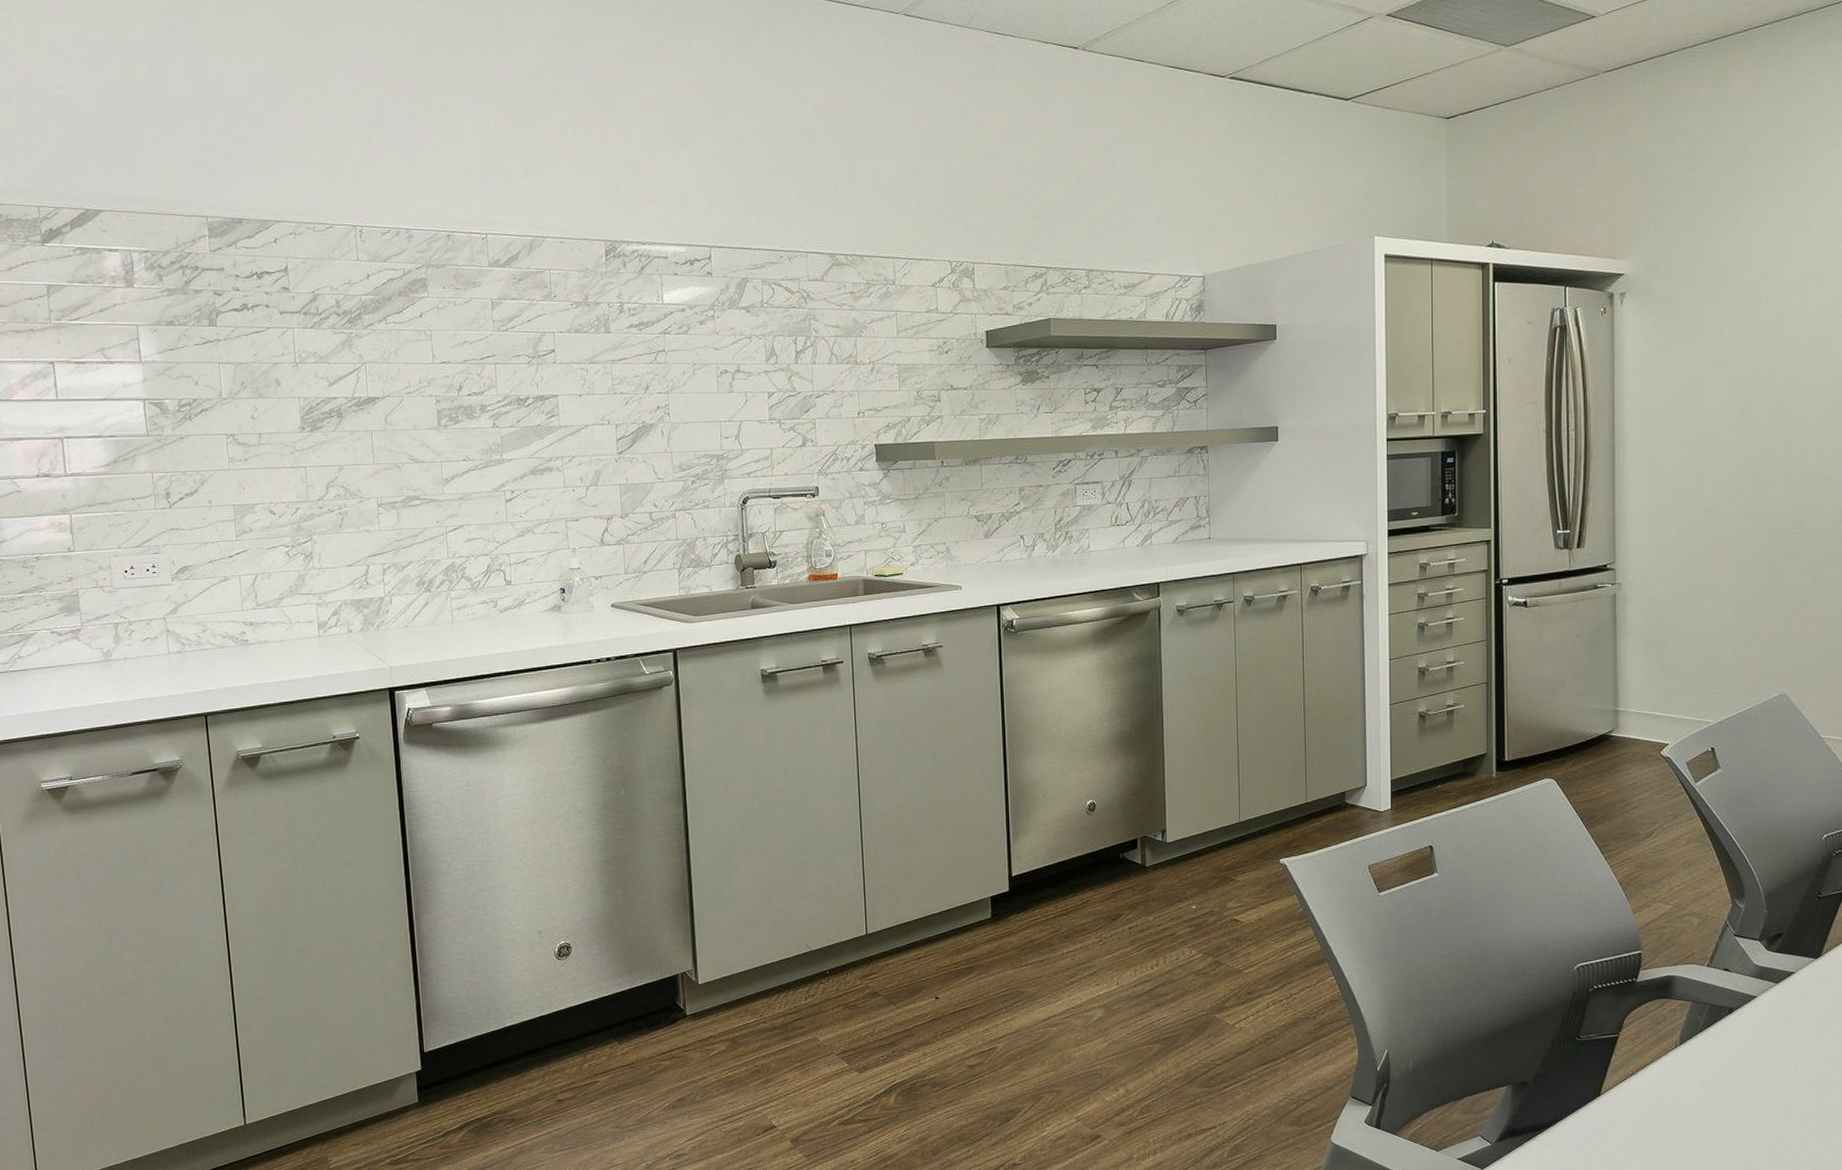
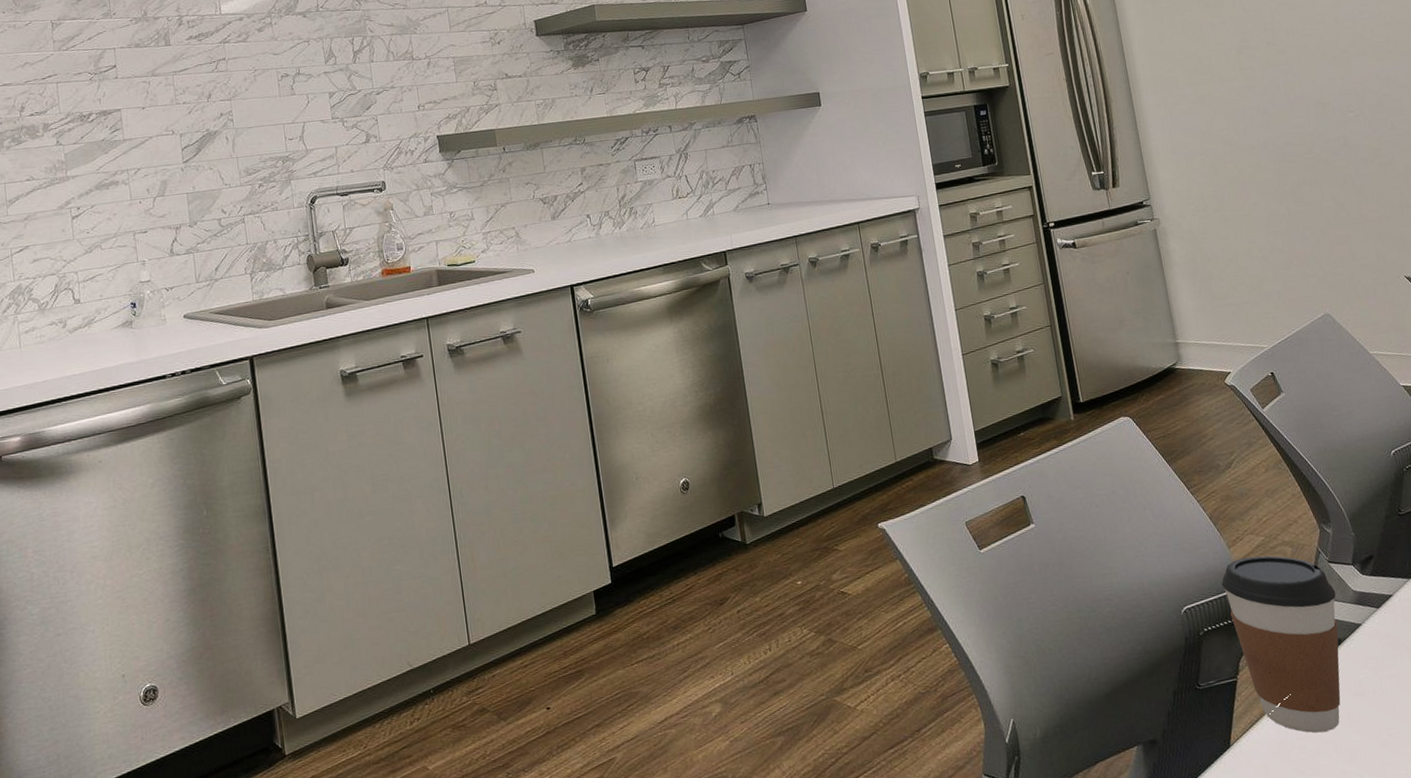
coffee cup: none [1619,923,1737,1092] -> present [1221,555,1341,733]

